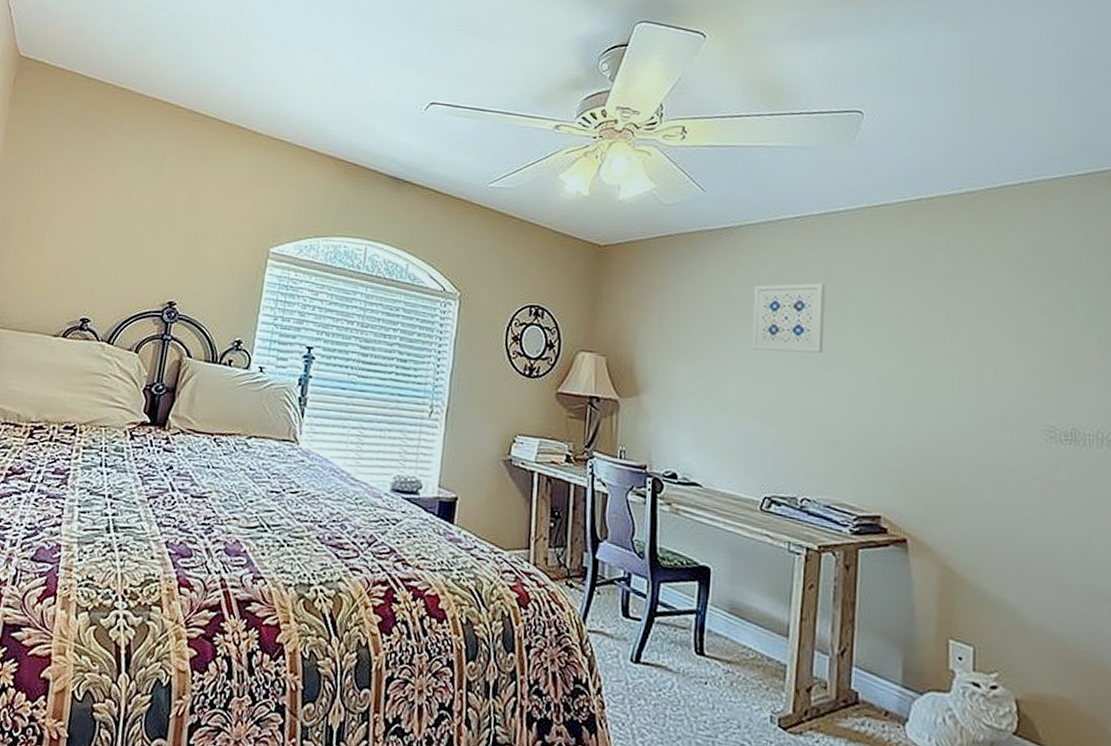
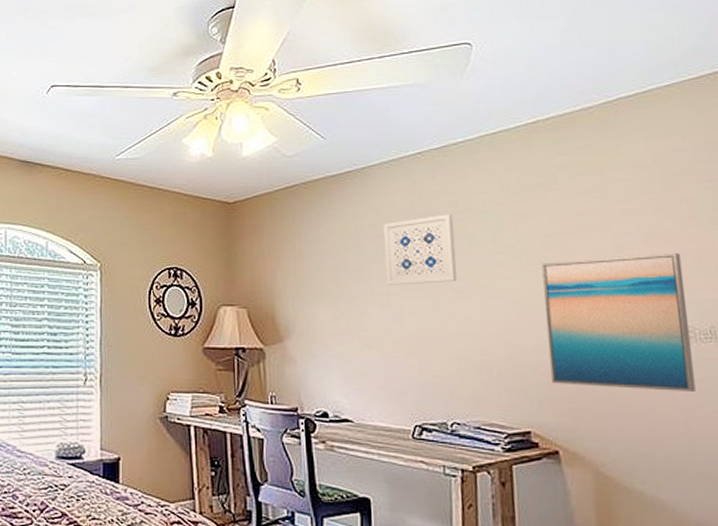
wall art: none [907,344,1051,493] -> present [542,253,696,391]

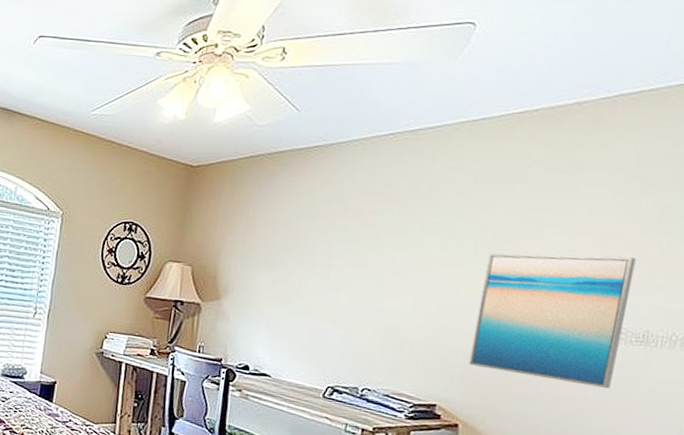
wall art: present [383,214,458,285] -> none [330,196,412,262]

